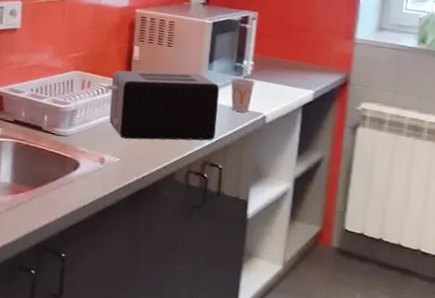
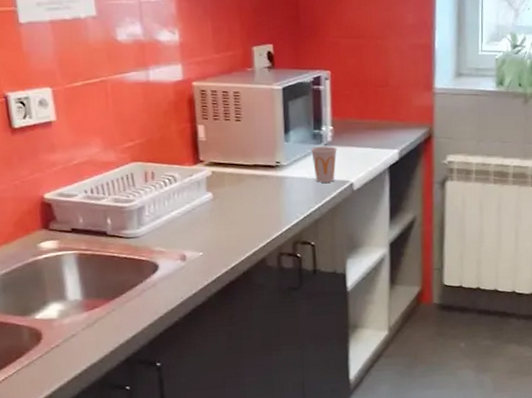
toaster: present [106,70,220,141] -> none [173,146,303,230]

